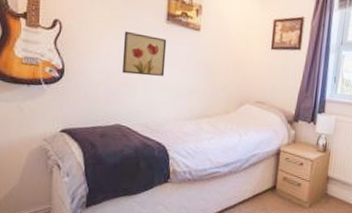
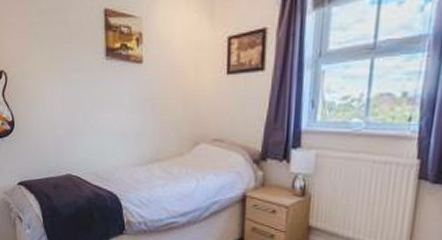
wall art: present [121,31,167,76] -> none [65,73,109,120]

